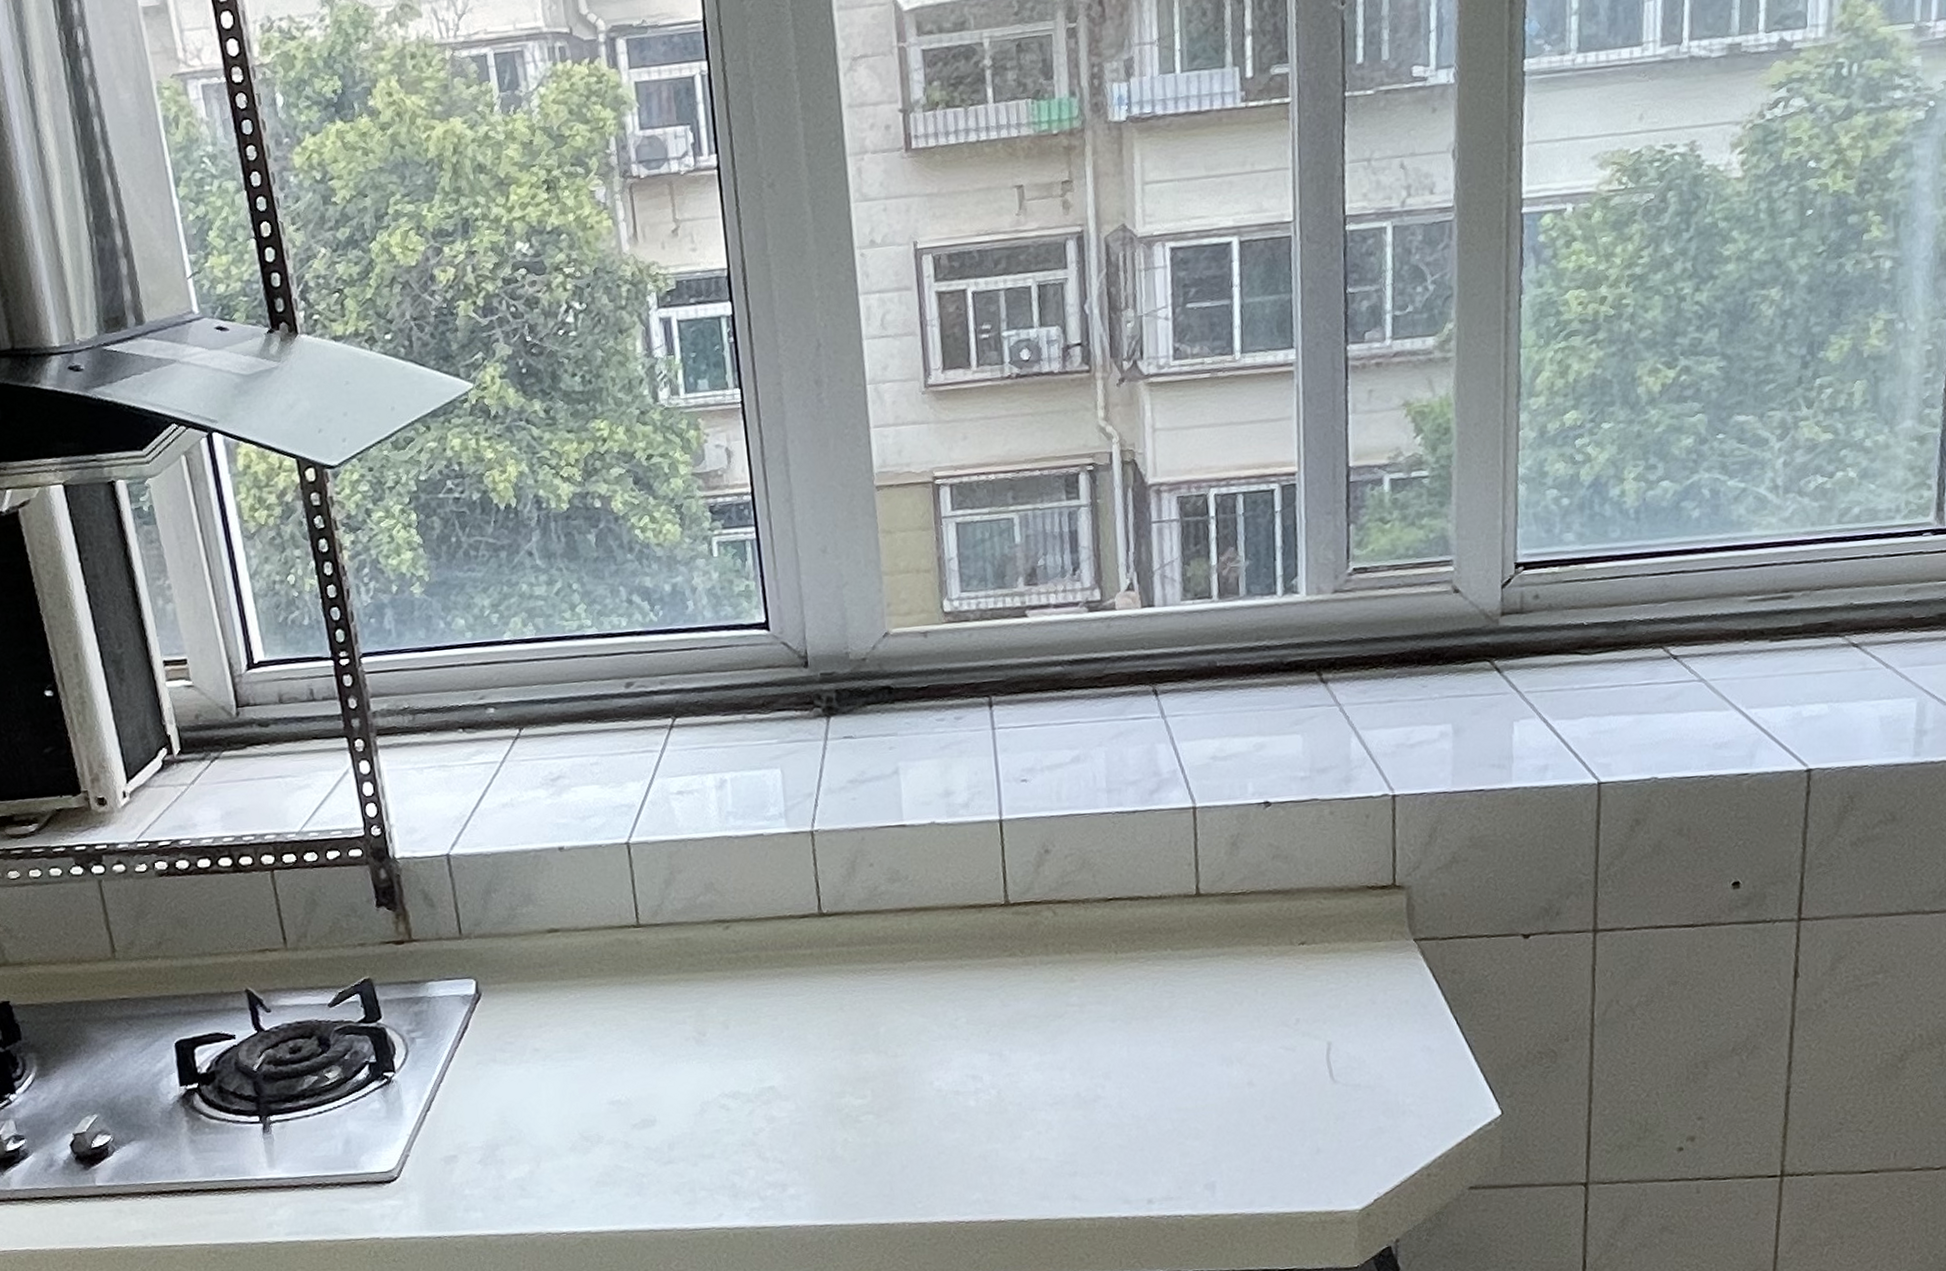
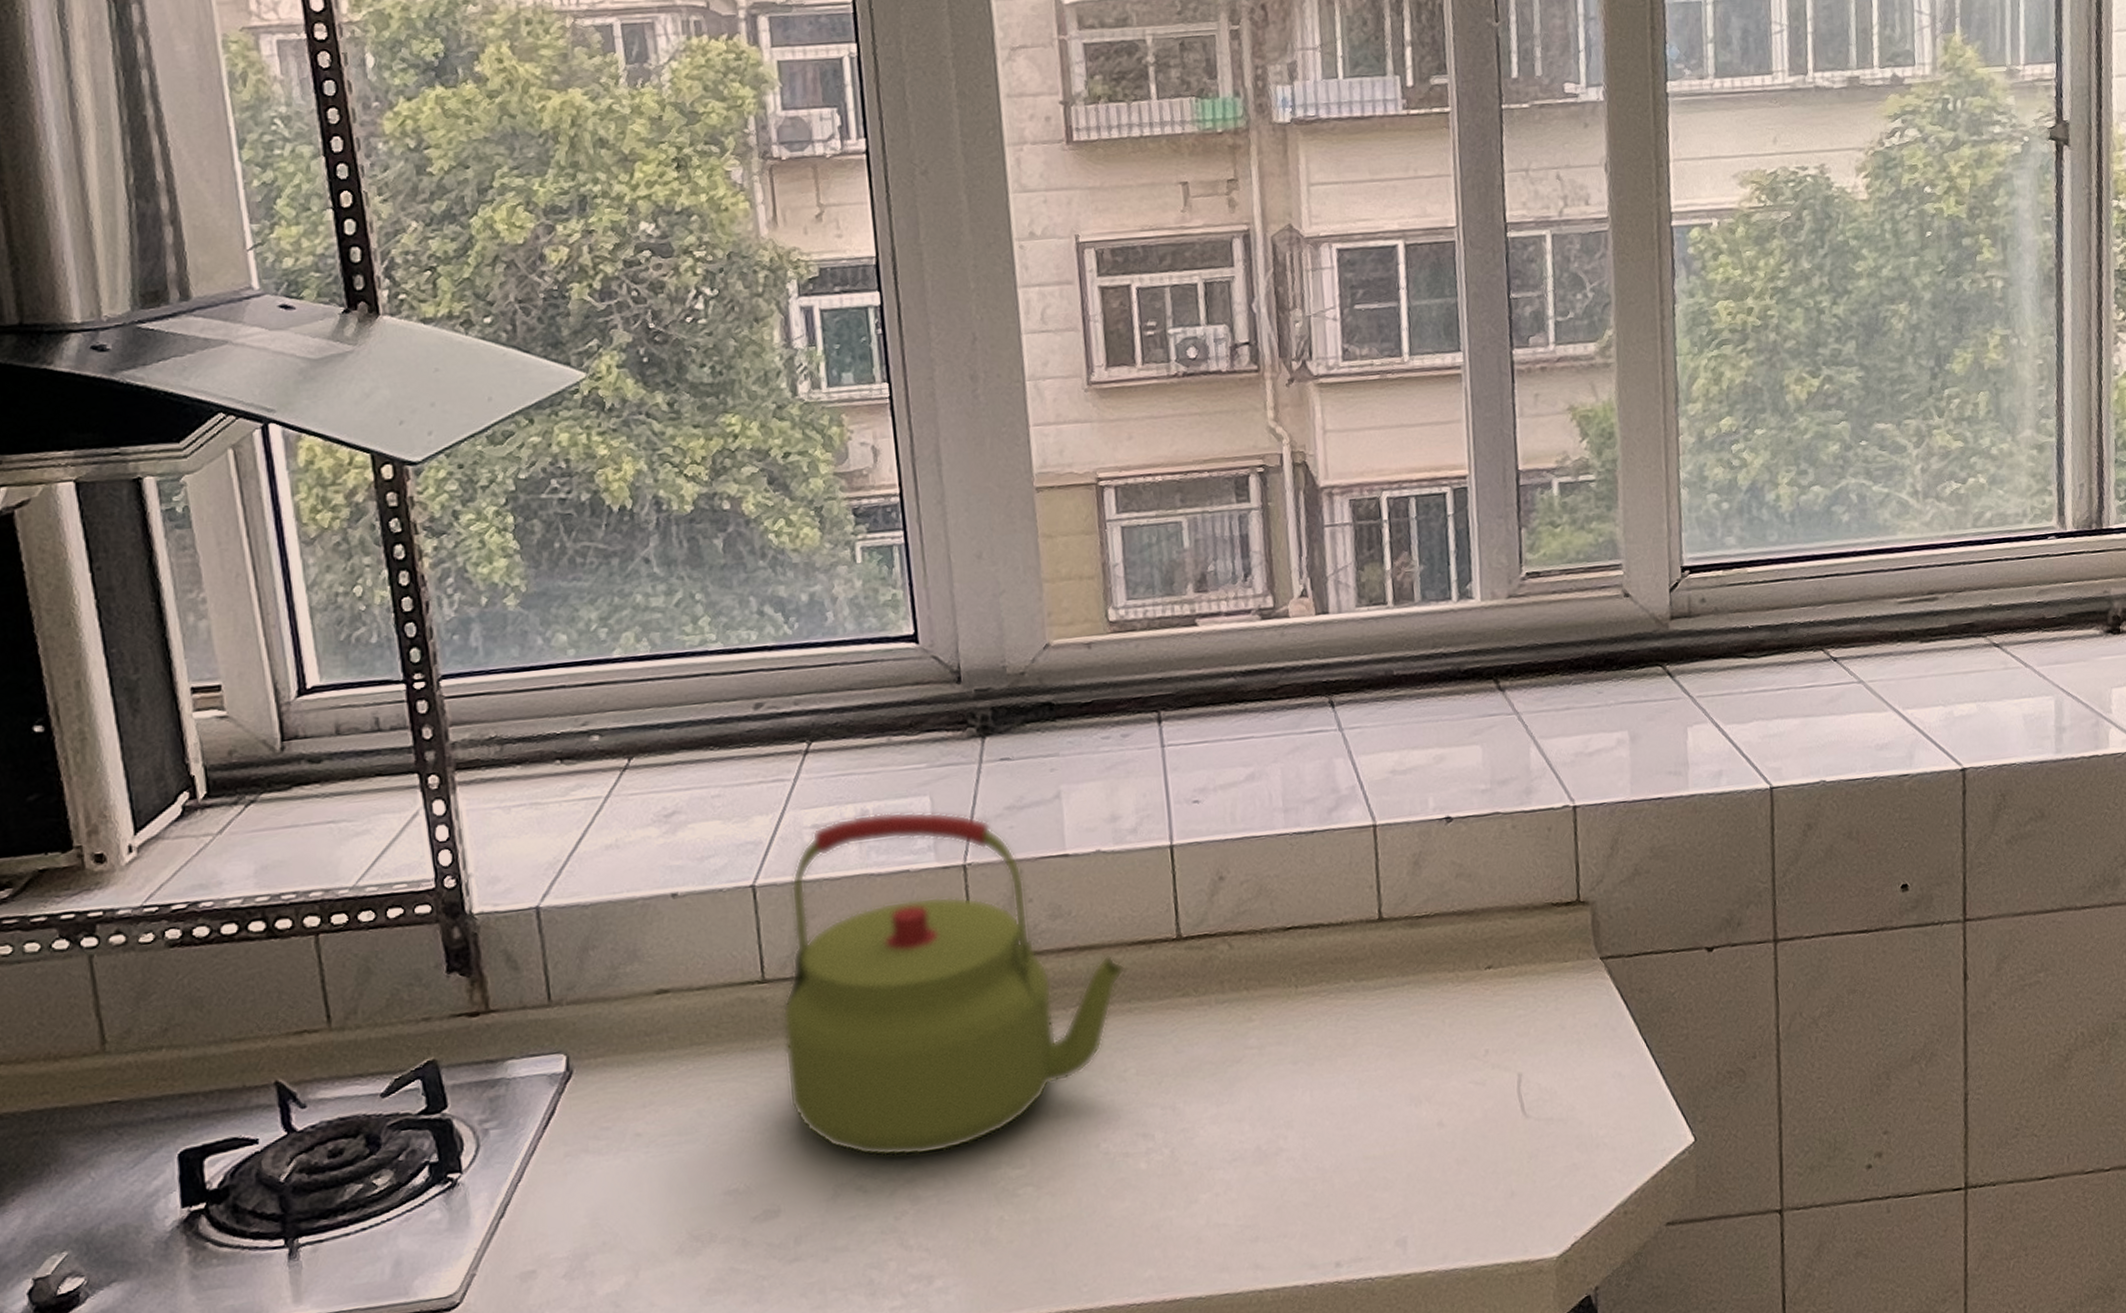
kettle: none [654,782,957,1082] -> present [782,811,1125,1157]

